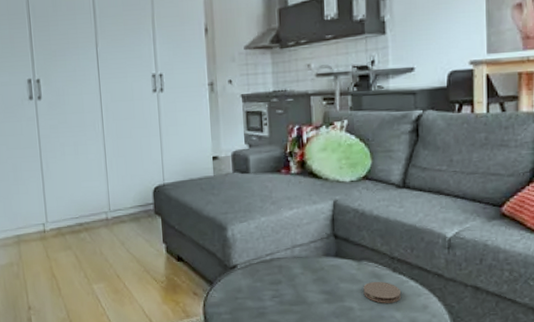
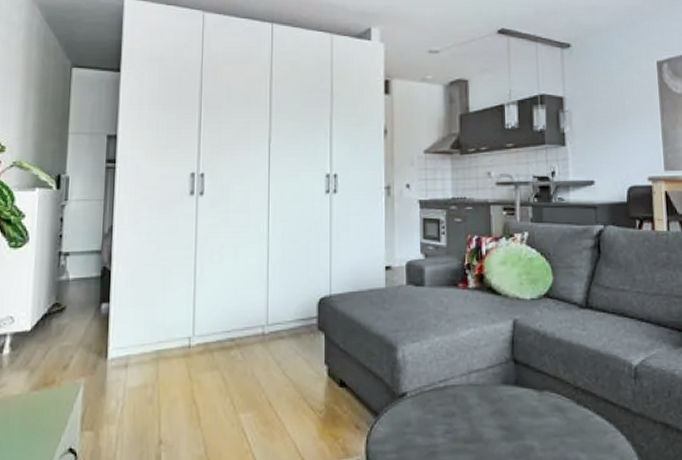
coaster: present [363,281,401,303] -> none [545,415,586,442]

